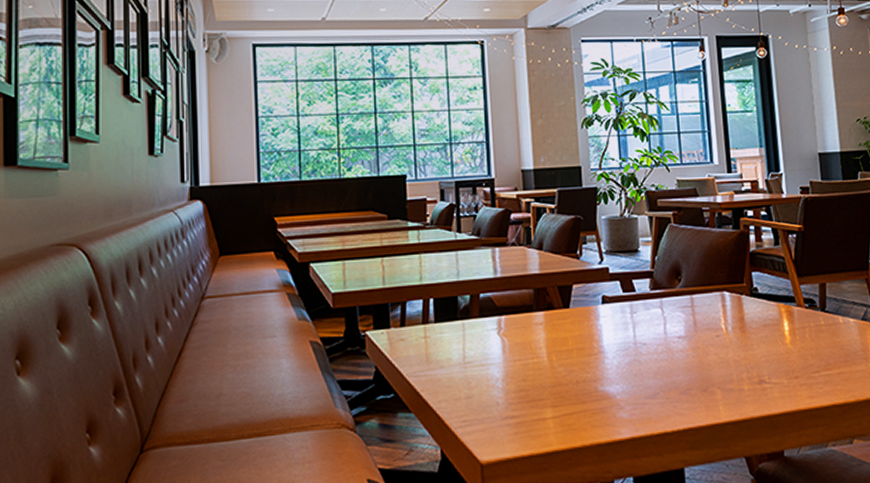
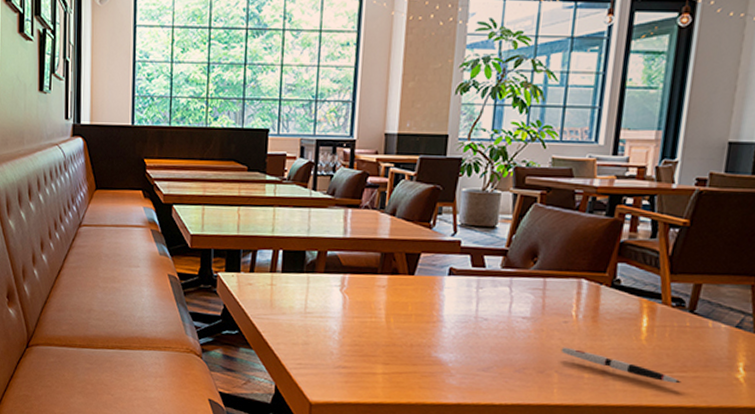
pen: none [718,361,829,383] -> present [560,347,681,384]

